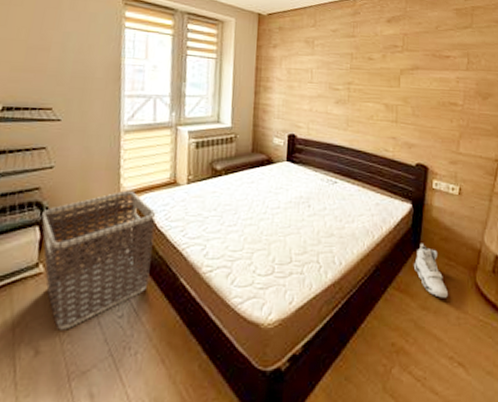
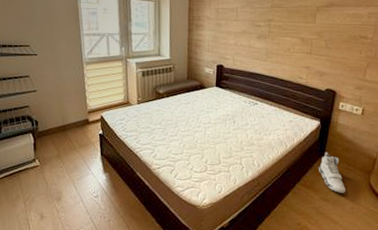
clothes hamper: present [41,190,156,330] -> none [33,108,116,204]

